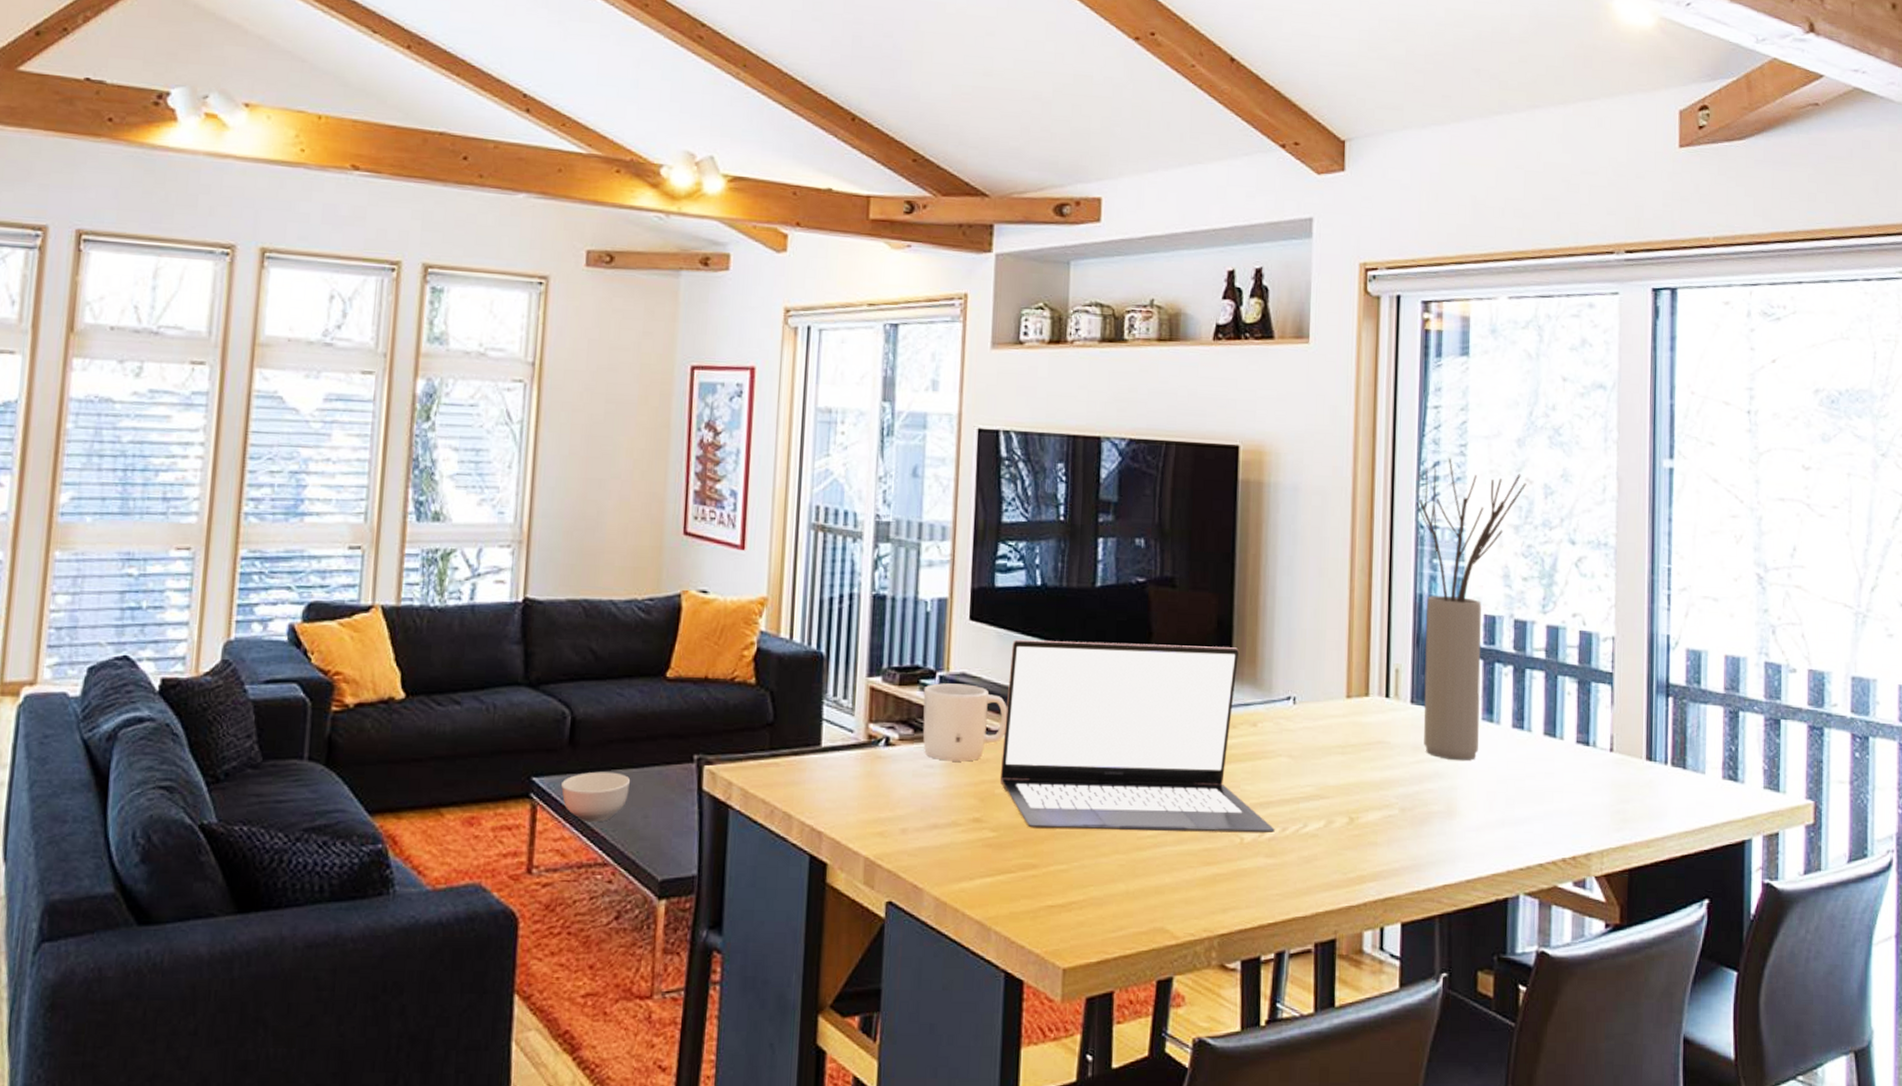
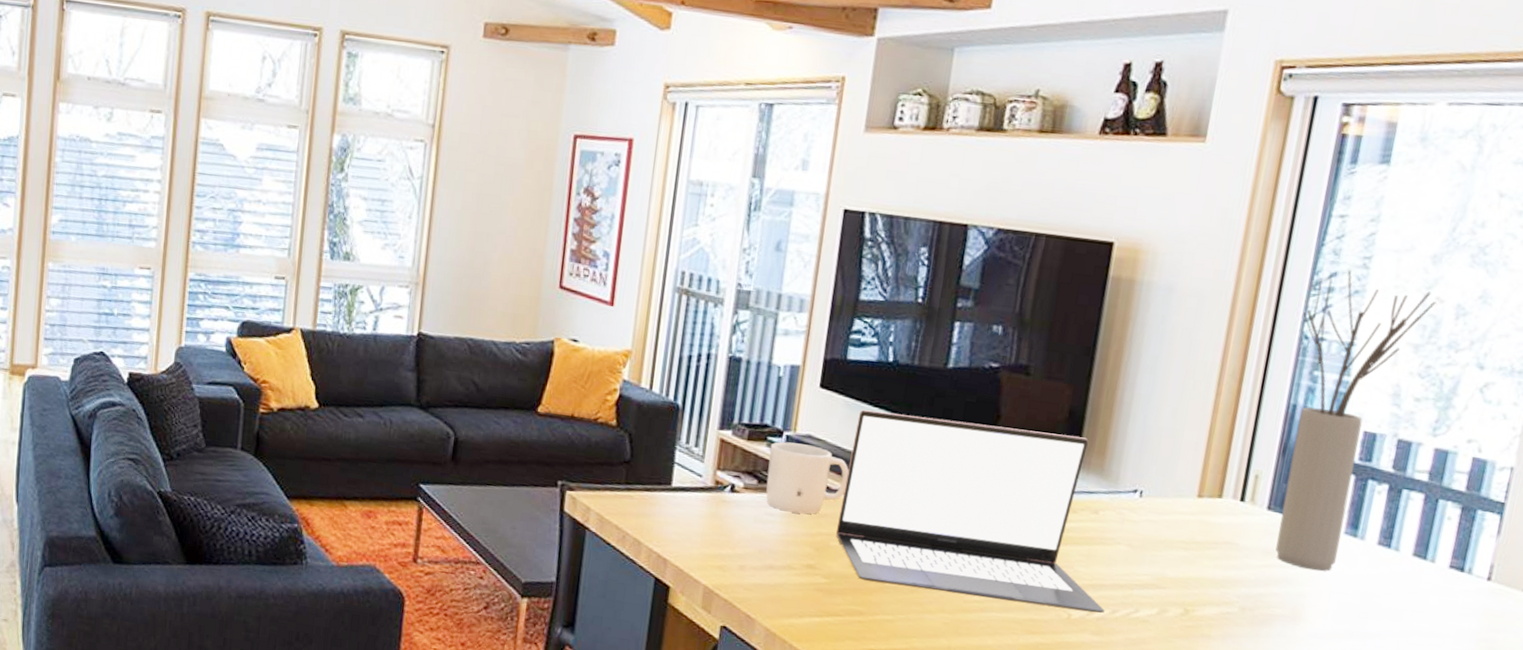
bowl: present [561,771,631,823] -> none [444,485,503,528]

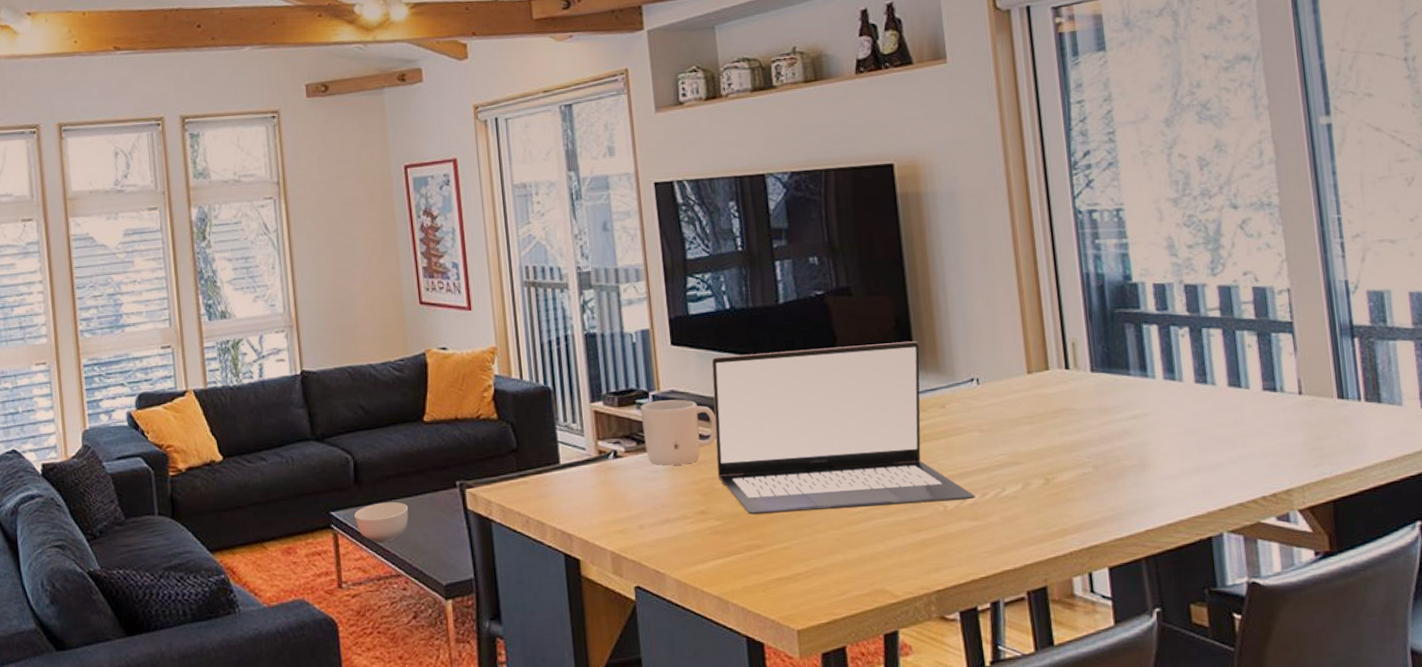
bowl: none [444,485,503,528] -> present [354,501,409,544]
vase: present [1275,270,1437,571] -> none [1071,146,1180,418]

